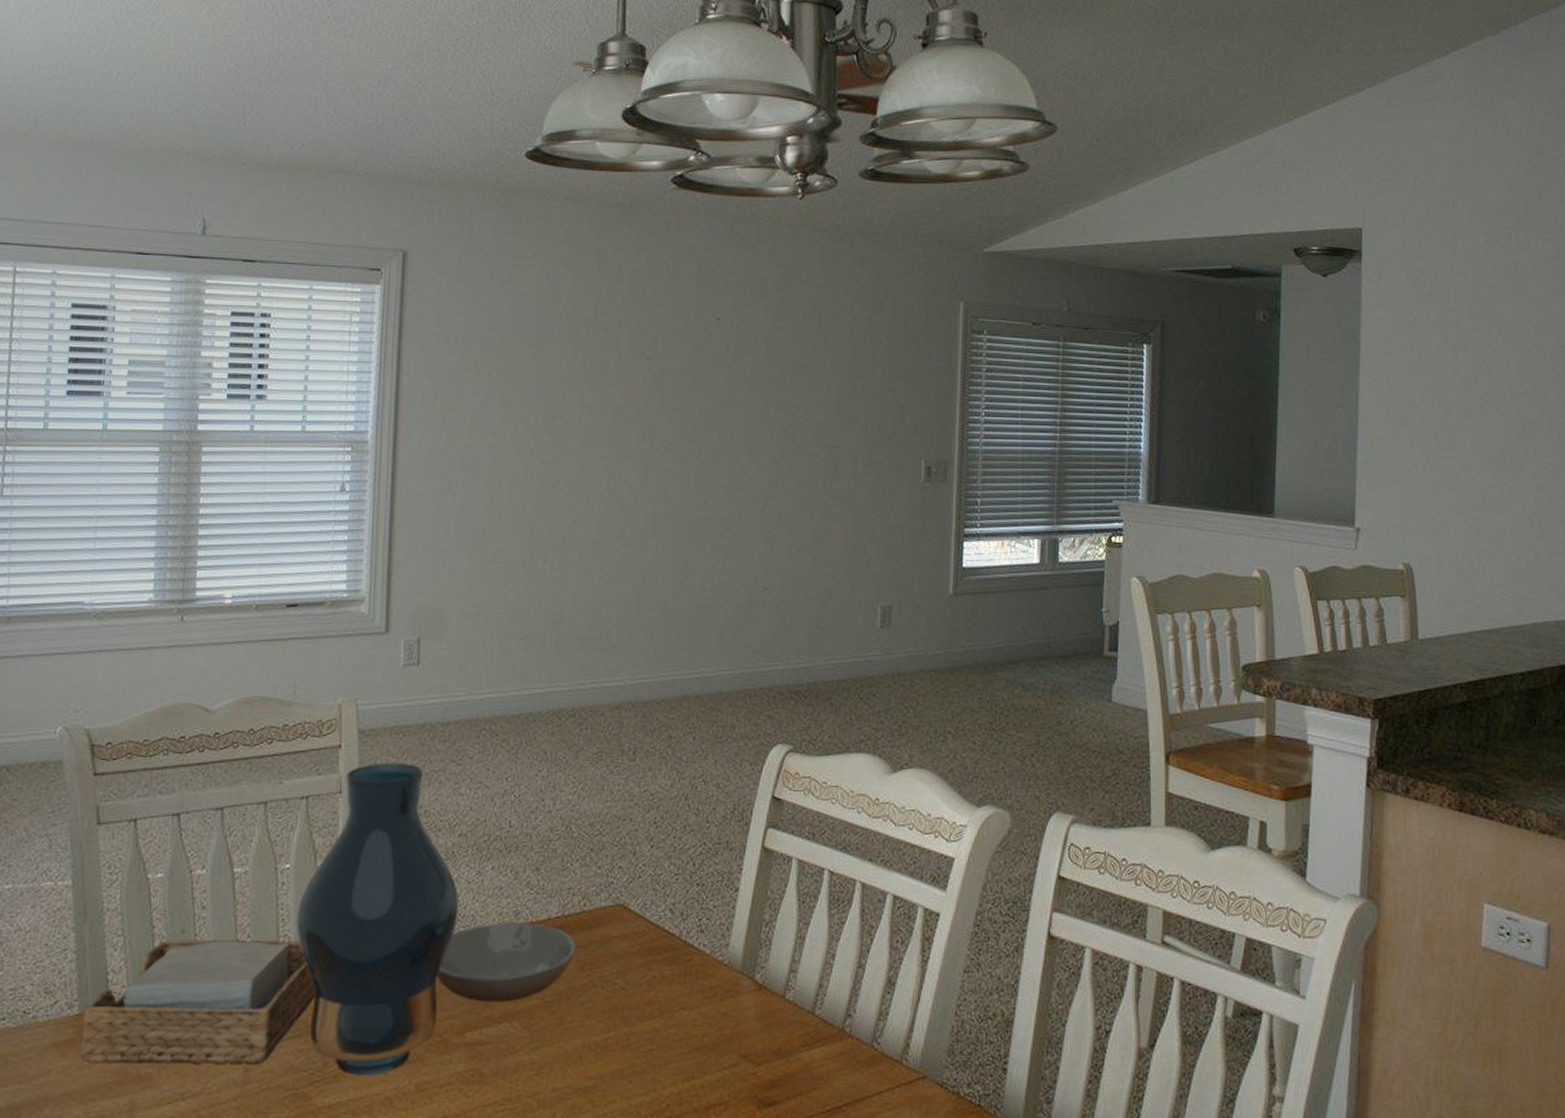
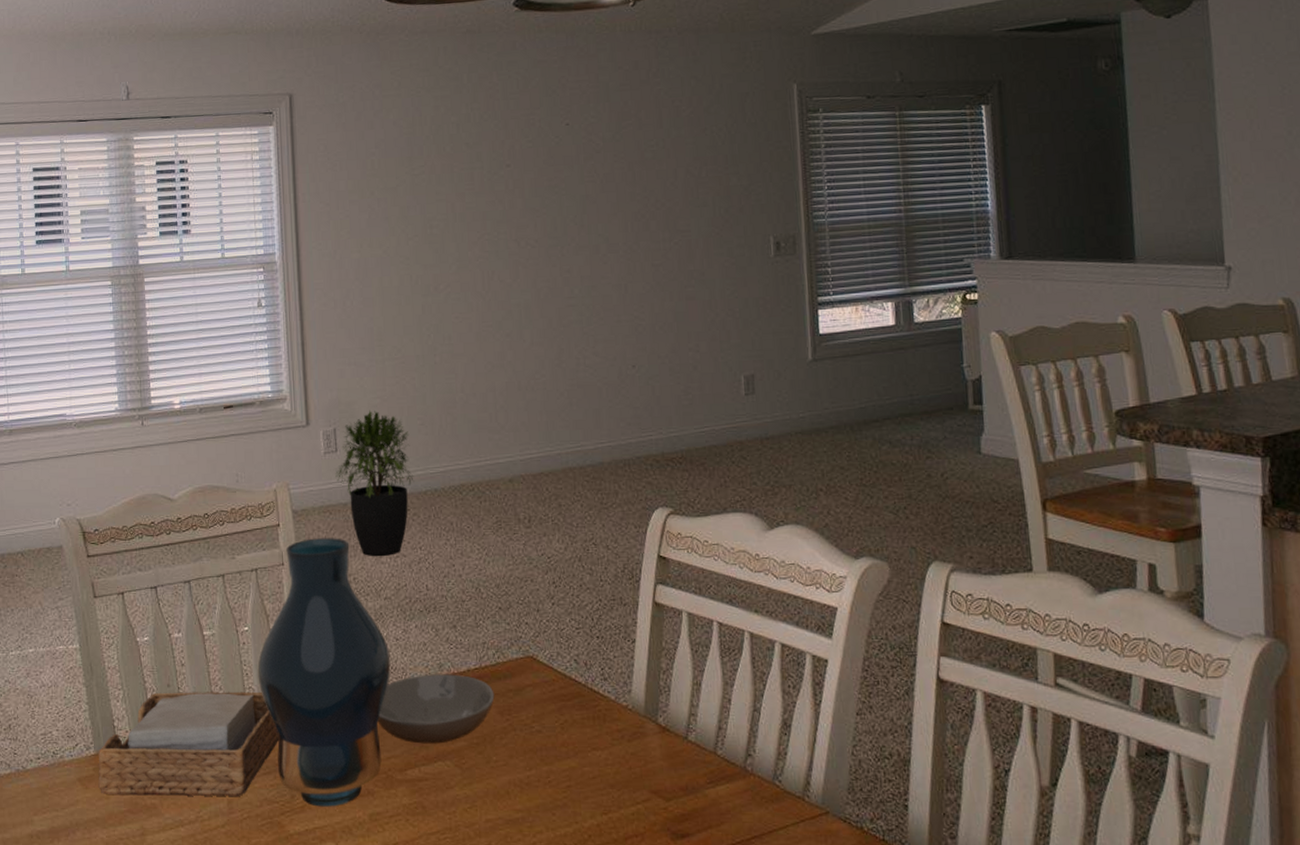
potted plant: none [414,619,507,786] -> present [335,410,414,556]

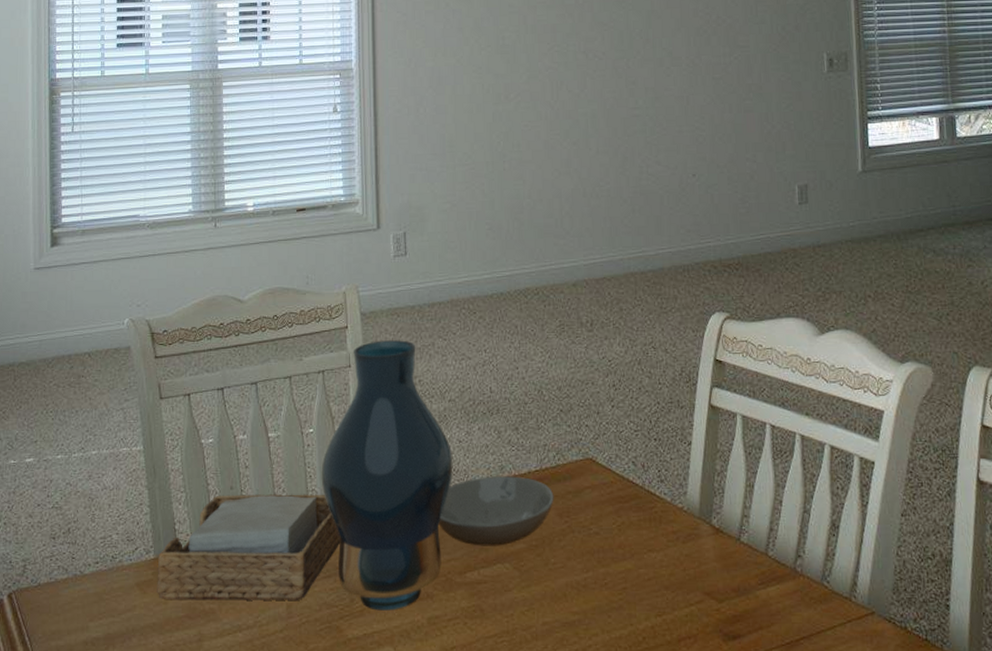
potted plant: present [335,410,414,556] -> none [404,214,481,358]

